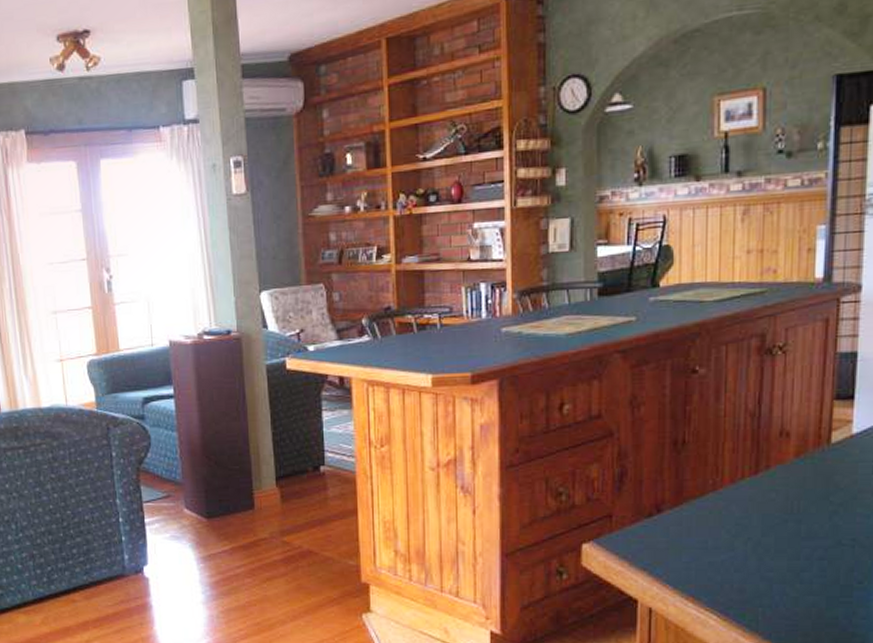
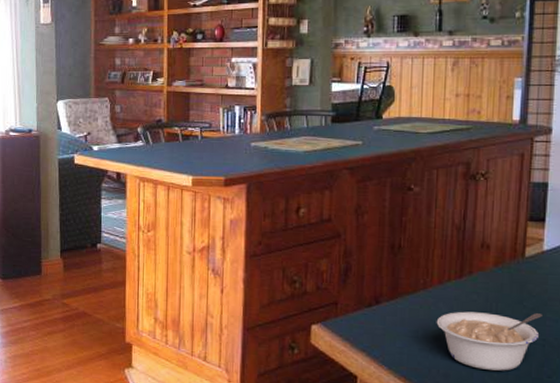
legume: none [728,509,852,580] -> present [436,311,542,371]

